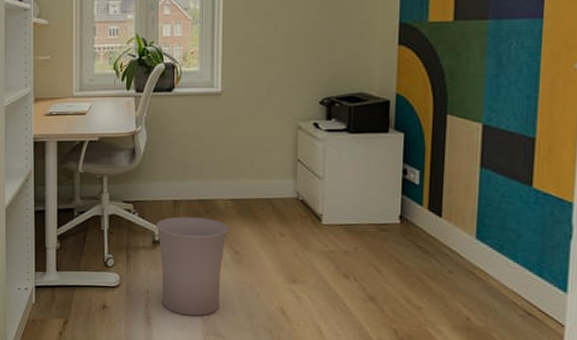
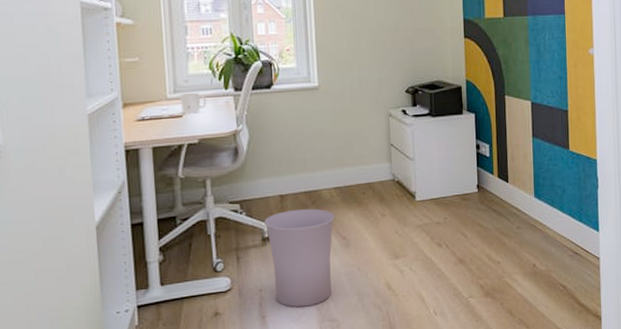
mug: none [85,91,109,112] -> present [180,92,207,114]

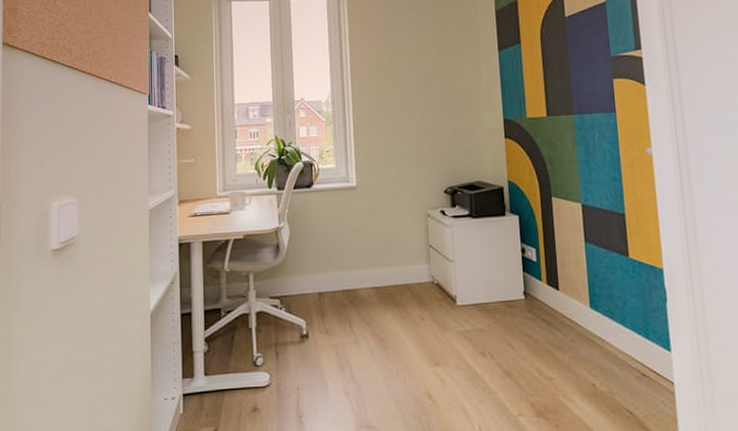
waste bin: present [264,208,335,307] -> none [303,308,372,410]

